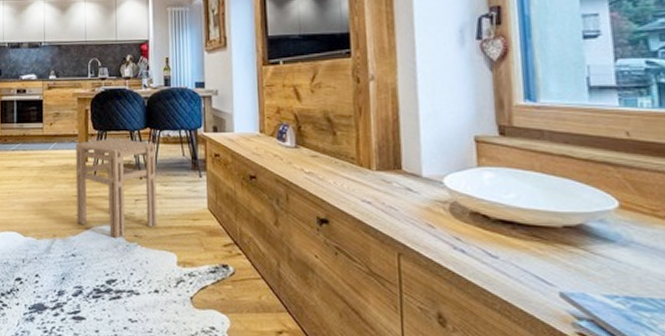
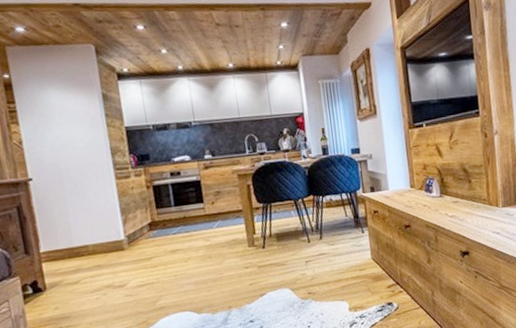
stool: present [75,137,158,239] -> none [241,208,329,299]

